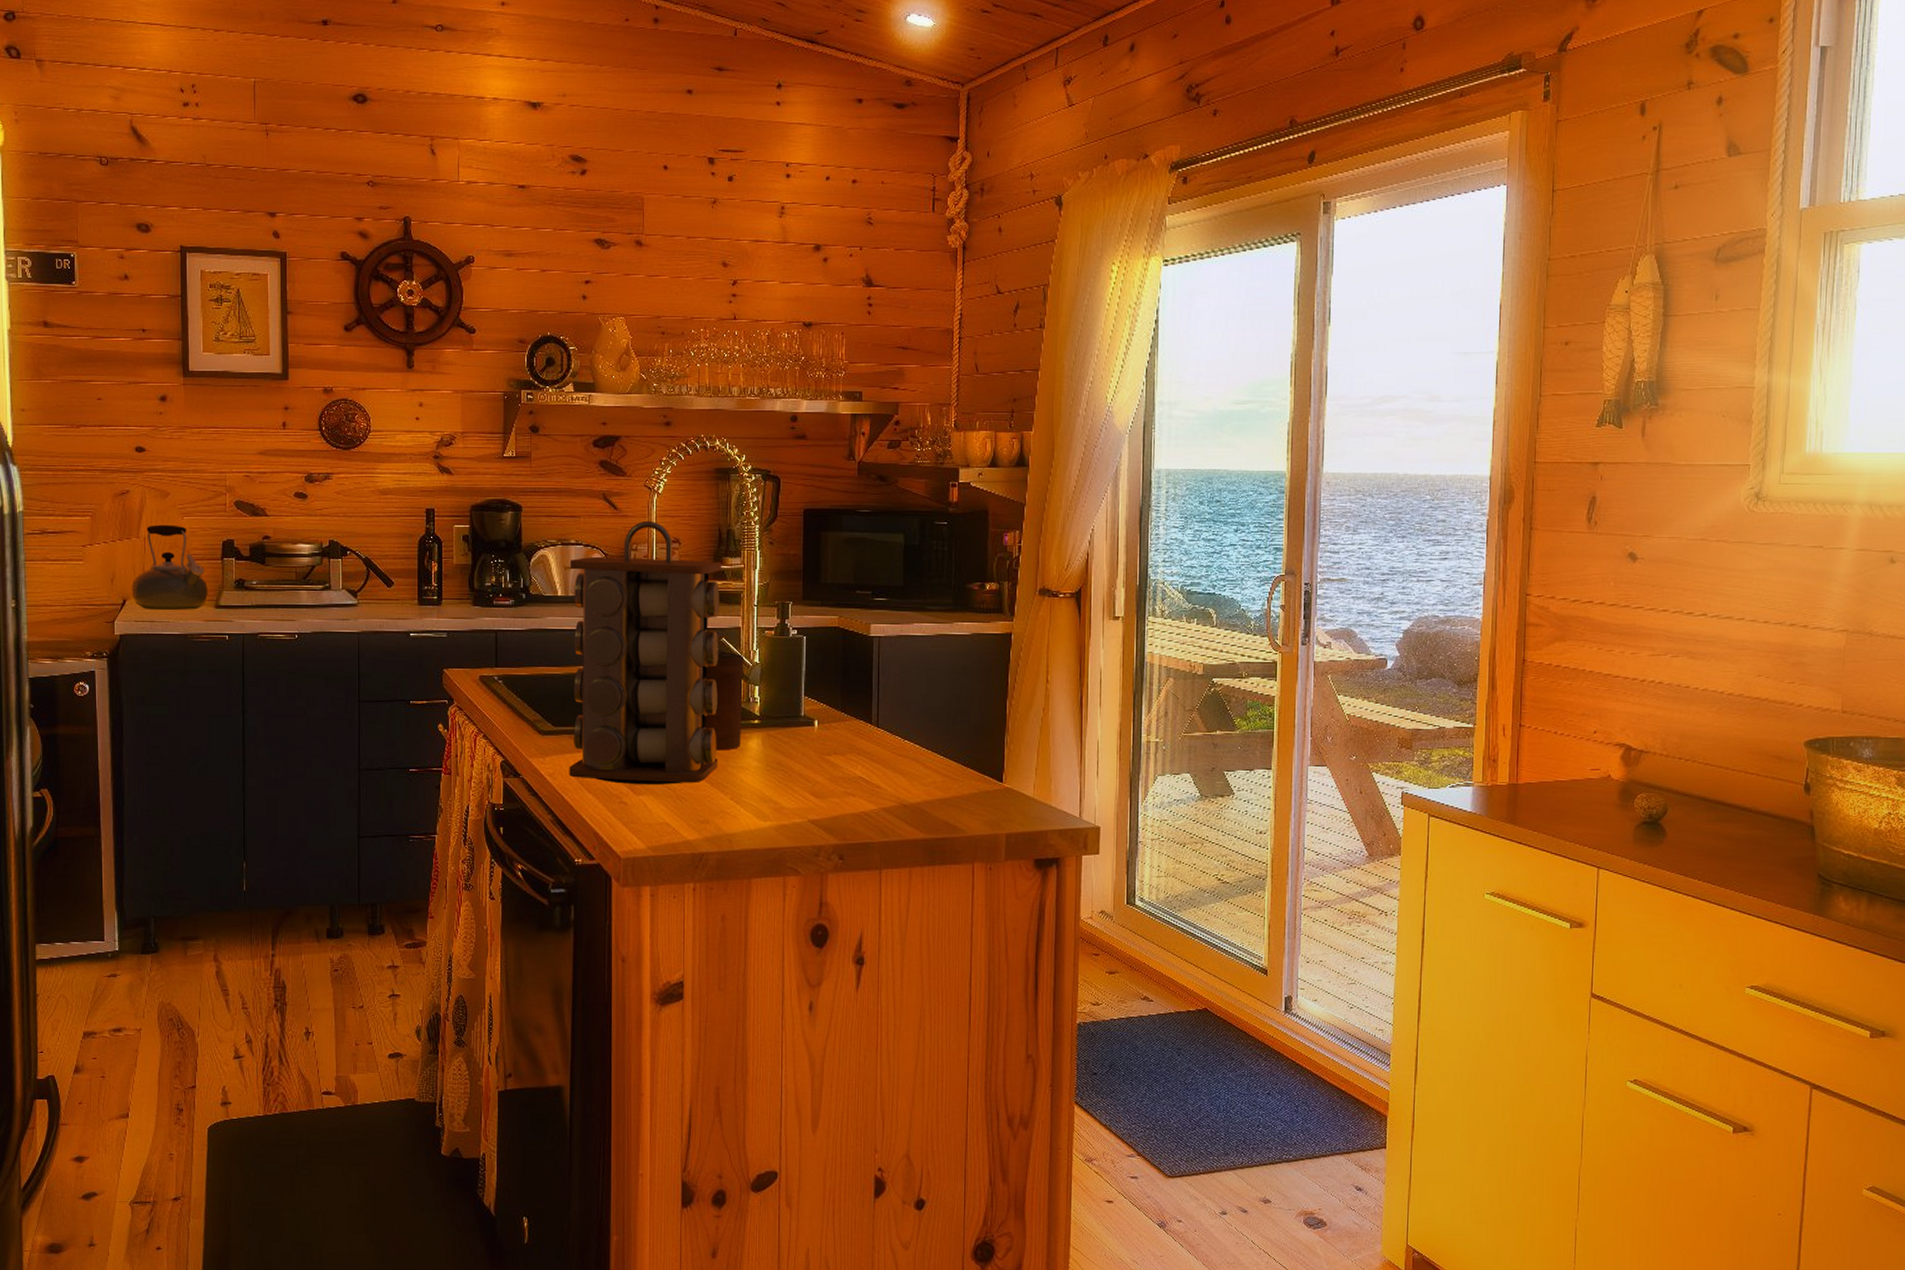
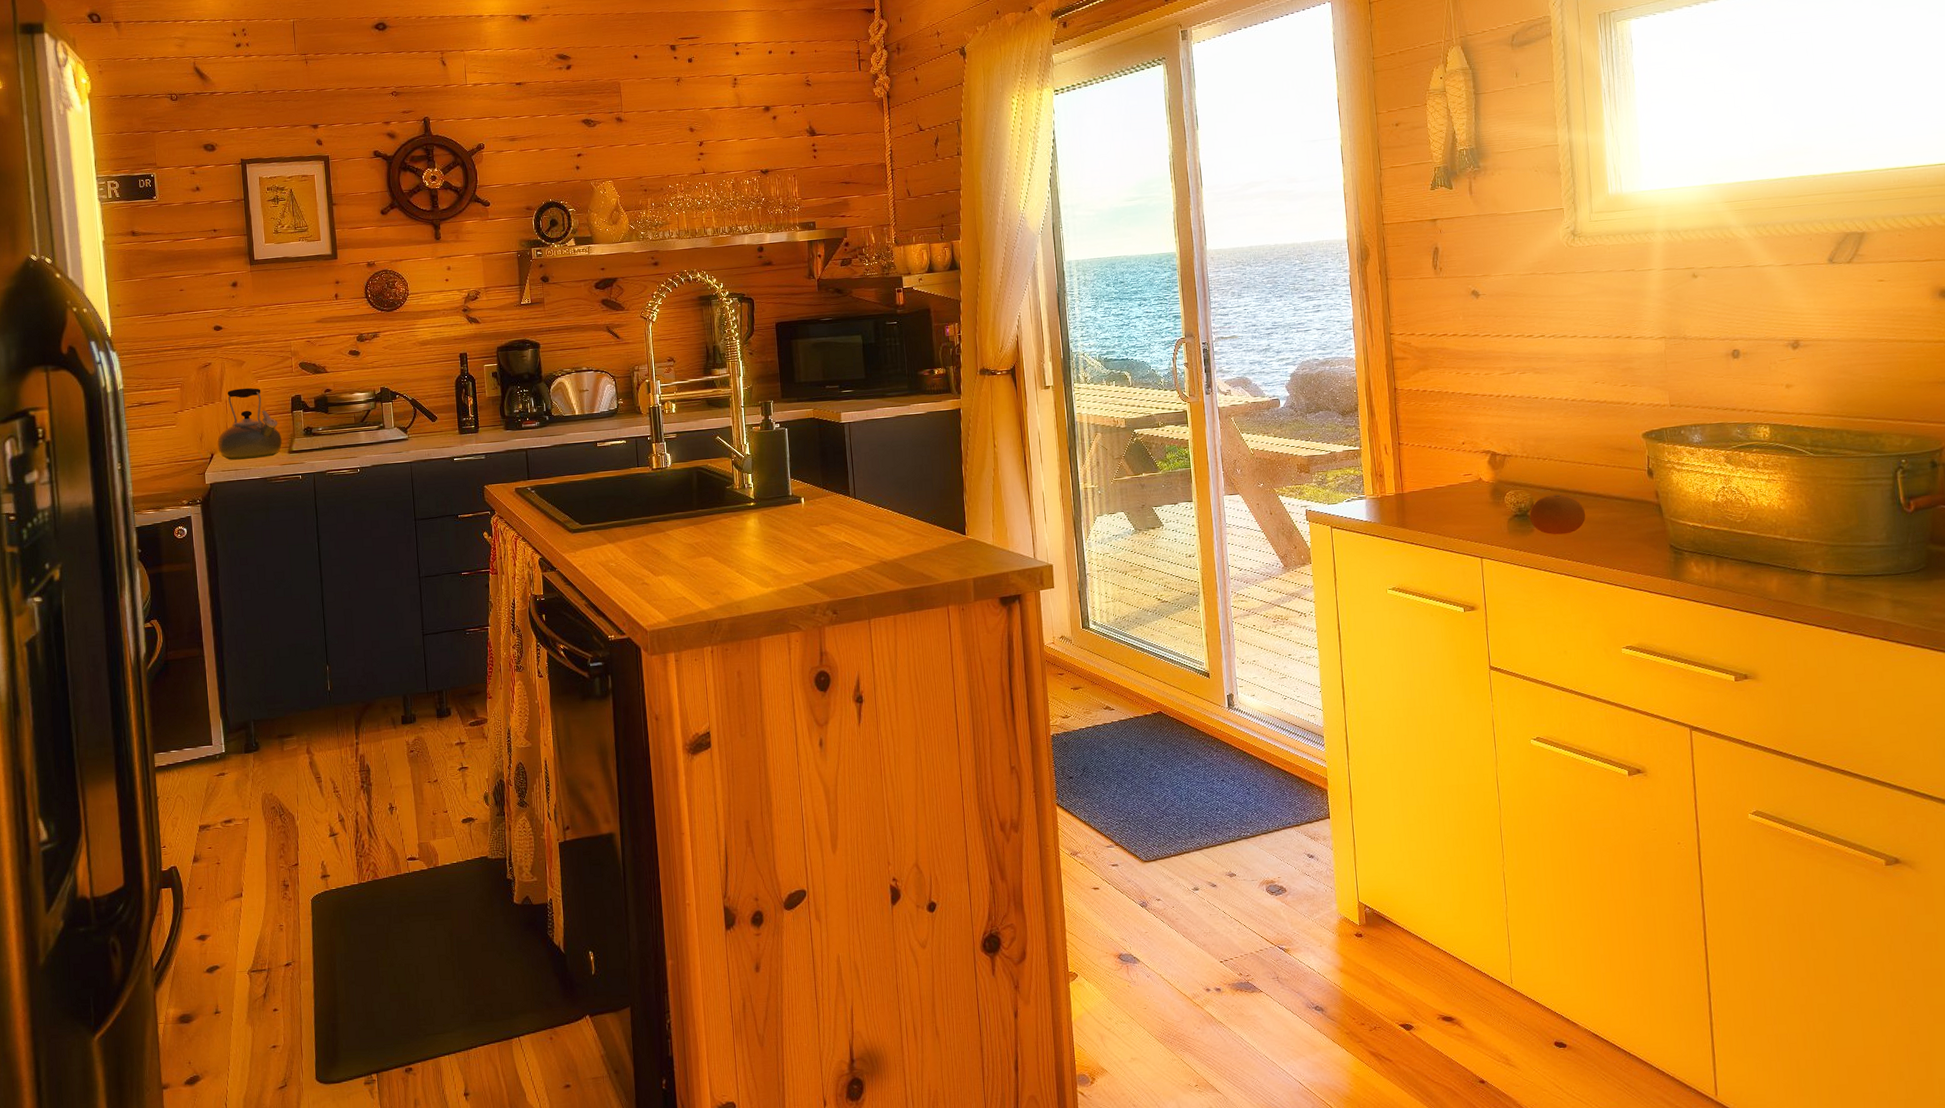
spice rack: present [569,520,722,784] -> none [583,345,723,568]
canister: present [705,650,744,751] -> none [706,447,741,532]
fruit: none [1661,803,1726,850] -> present [1530,494,1586,535]

